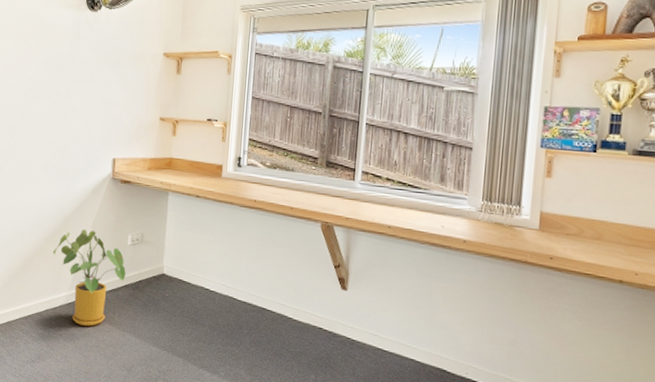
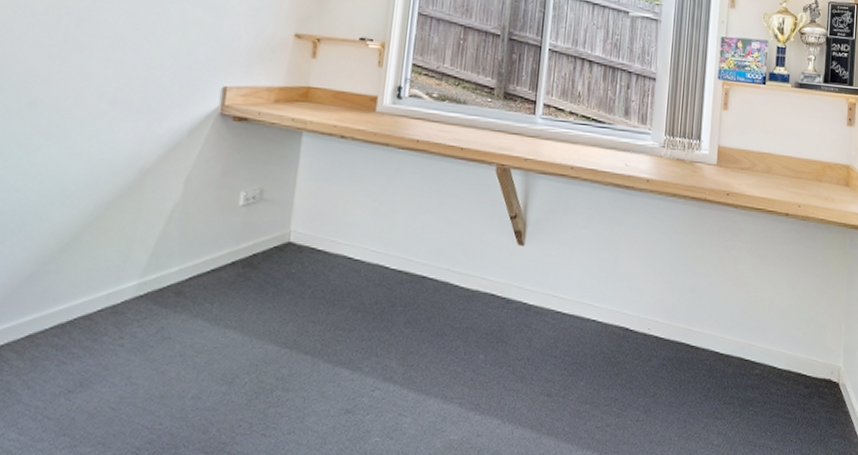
house plant: present [53,229,126,327] -> none [117,186,234,327]

